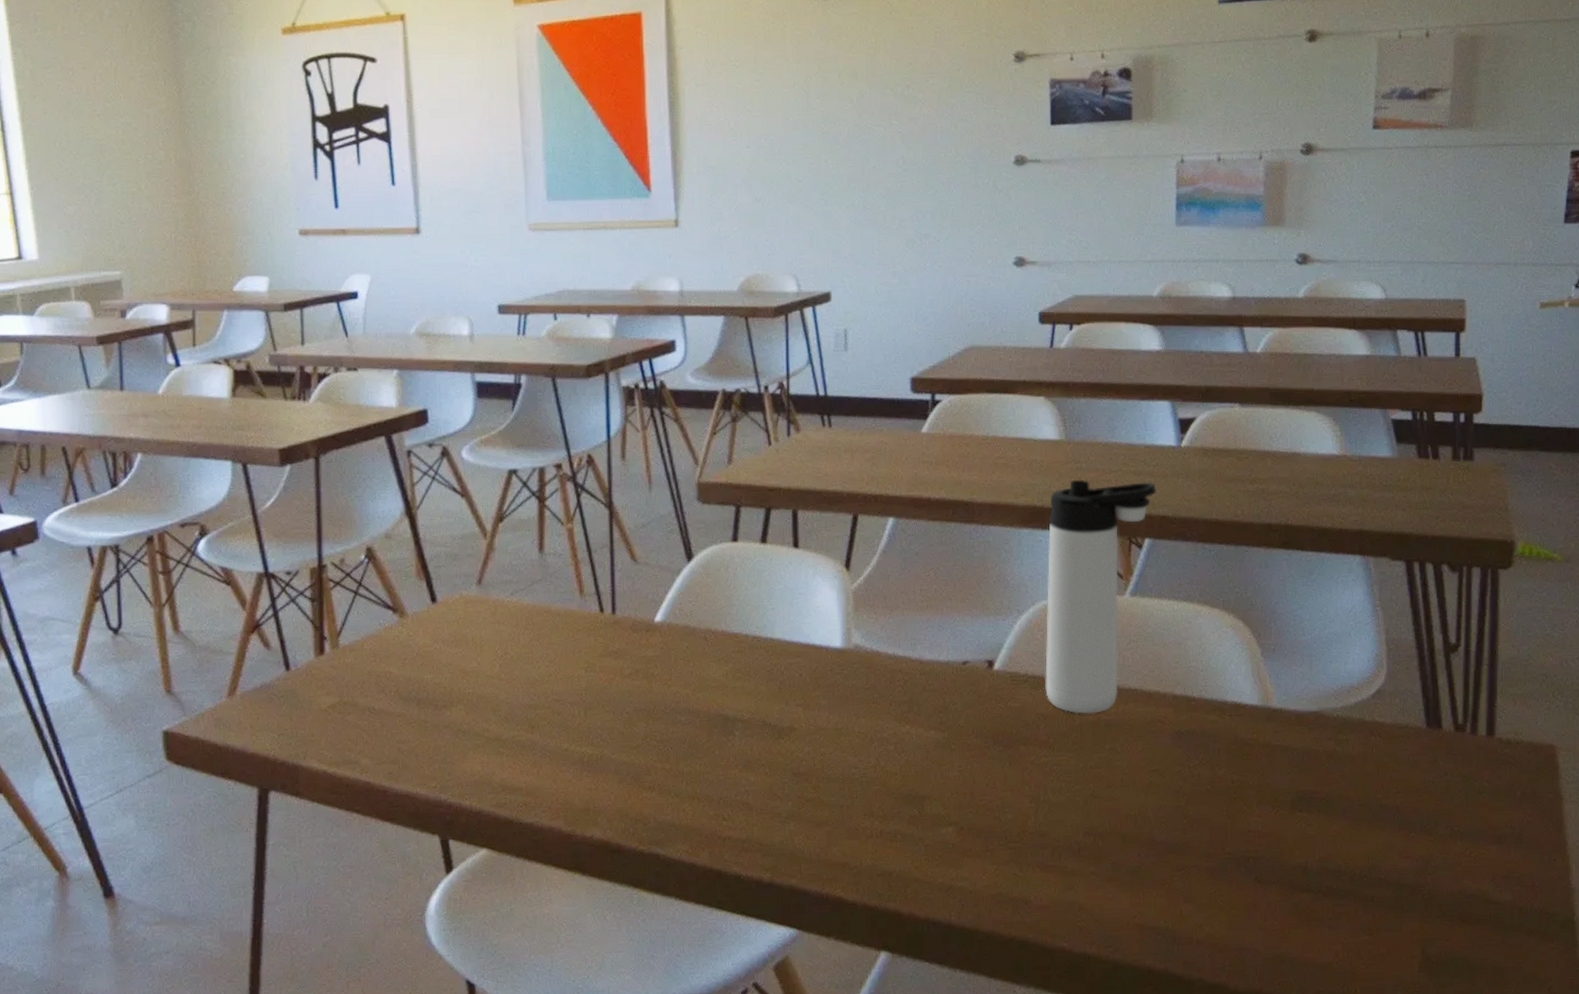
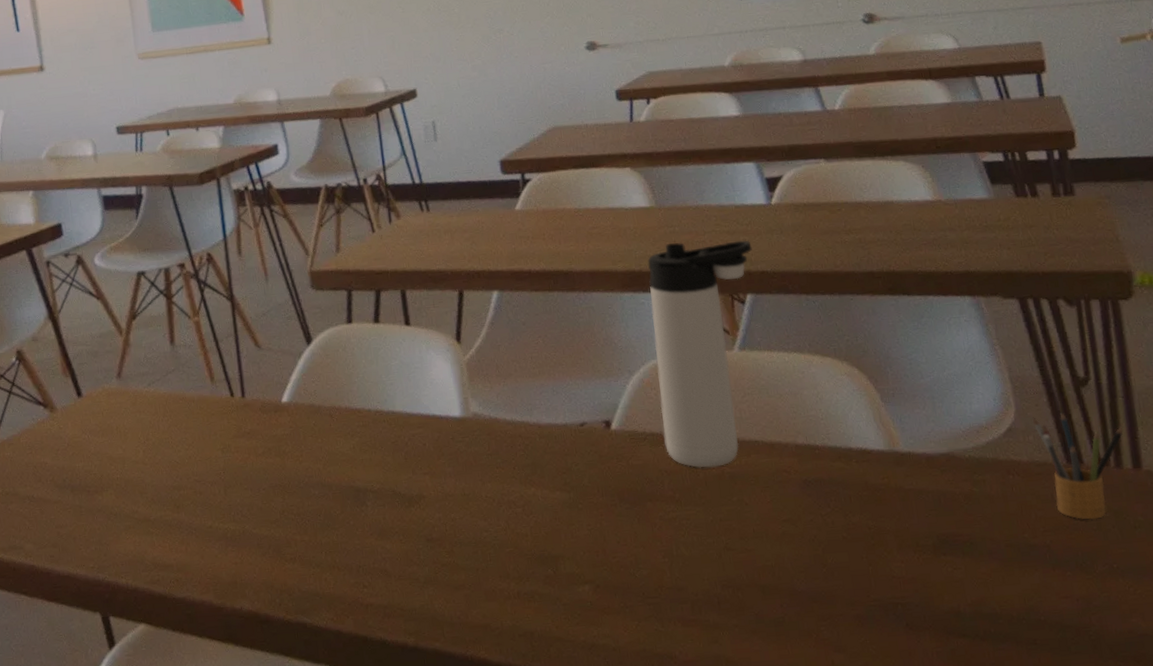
pencil box: none [1402,677,1484,783] -> present [1033,412,1124,520]

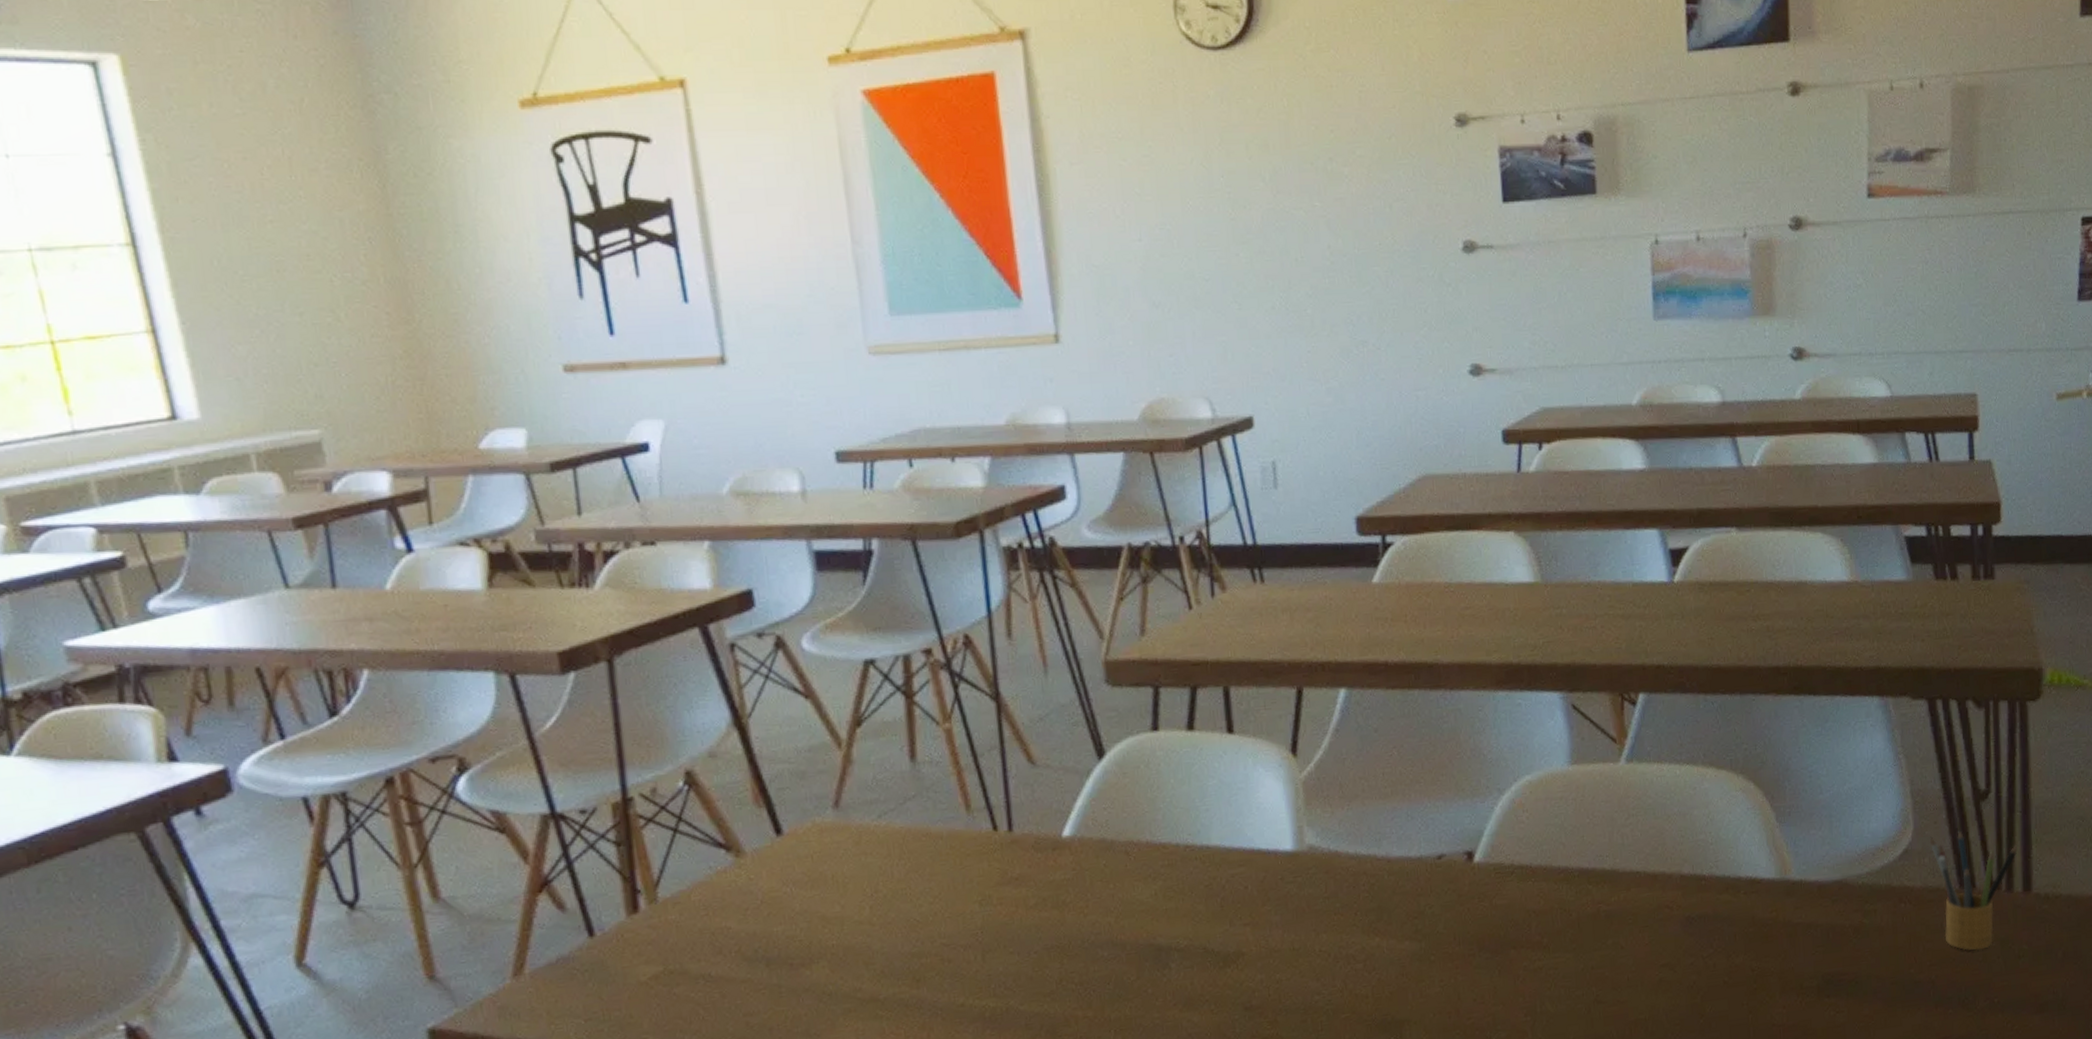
thermos bottle: present [647,240,753,468] -> none [1528,626,1650,907]

